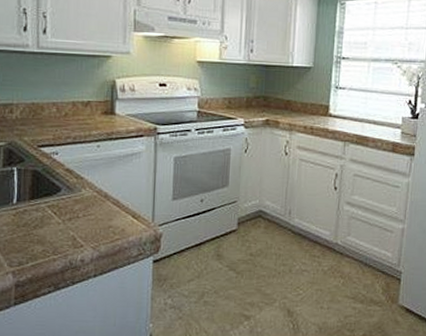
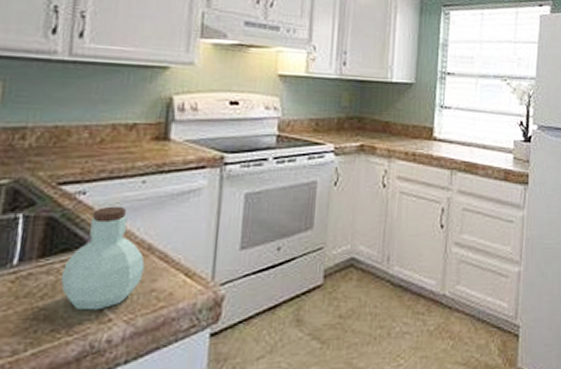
jar: none [46,163,103,239] -> present [60,206,145,311]

